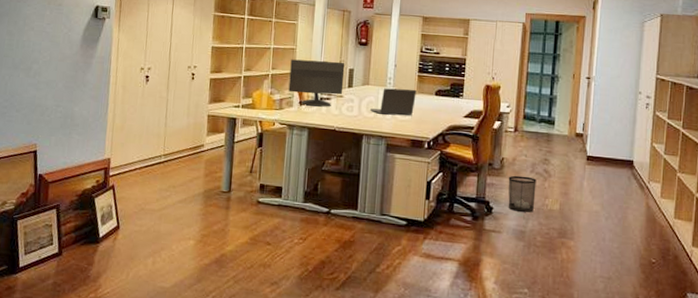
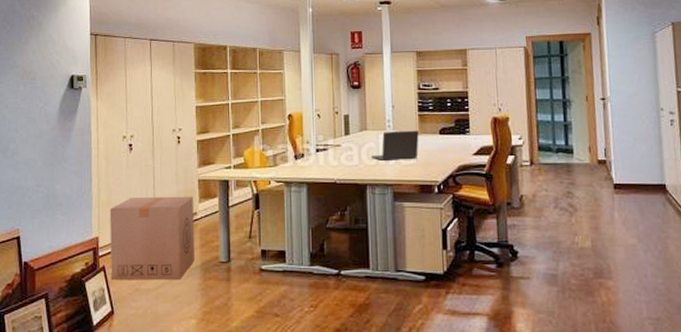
cardboard box: none [119,125,202,204] -> present [109,196,194,281]
computer monitor: present [288,59,345,107] -> none [281,108,340,159]
waste bin: present [508,175,537,212] -> none [530,213,564,253]

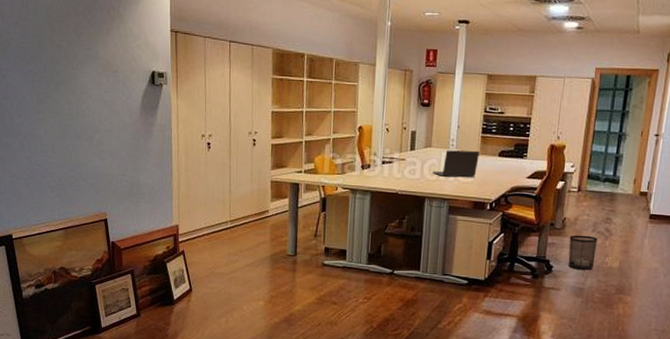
cardboard box: present [109,196,194,281] -> none [188,192,266,267]
waste bin: none [530,213,564,253] -> present [568,235,598,270]

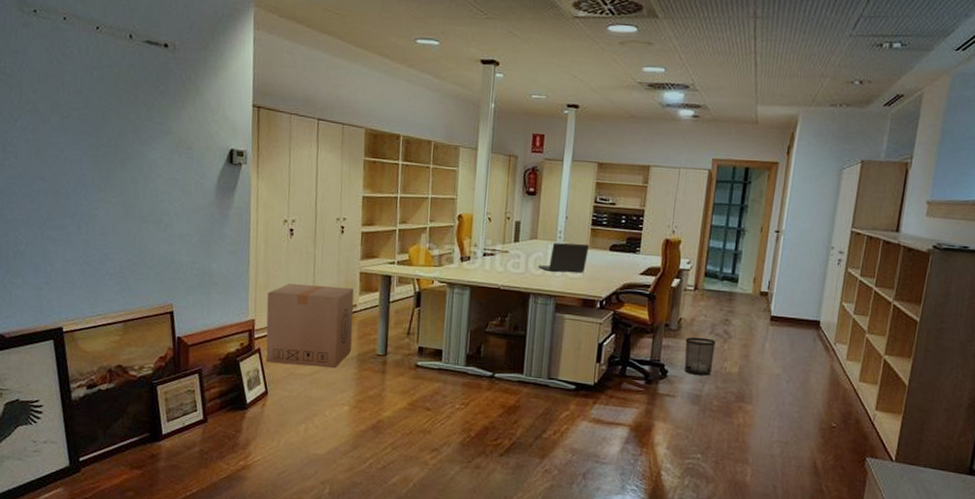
cardboard box: none [188,192,266,267] -> present [265,284,354,368]

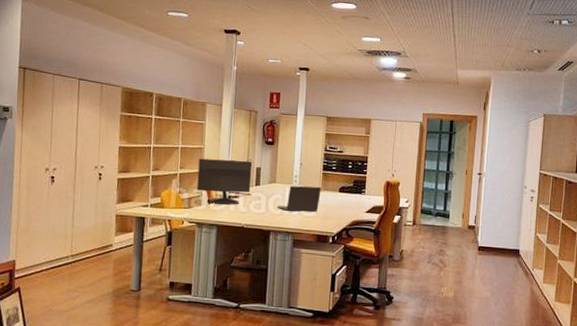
cardboard box: present [265,284,354,368] -> none [25,226,110,303]
computer monitor: none [448,210,511,264] -> present [197,158,253,205]
waste bin: present [684,337,716,376] -> none [407,266,433,300]

